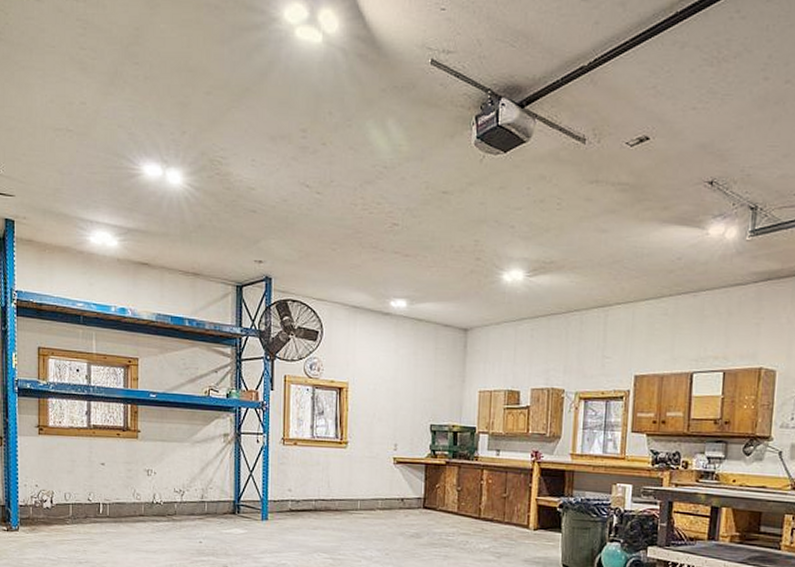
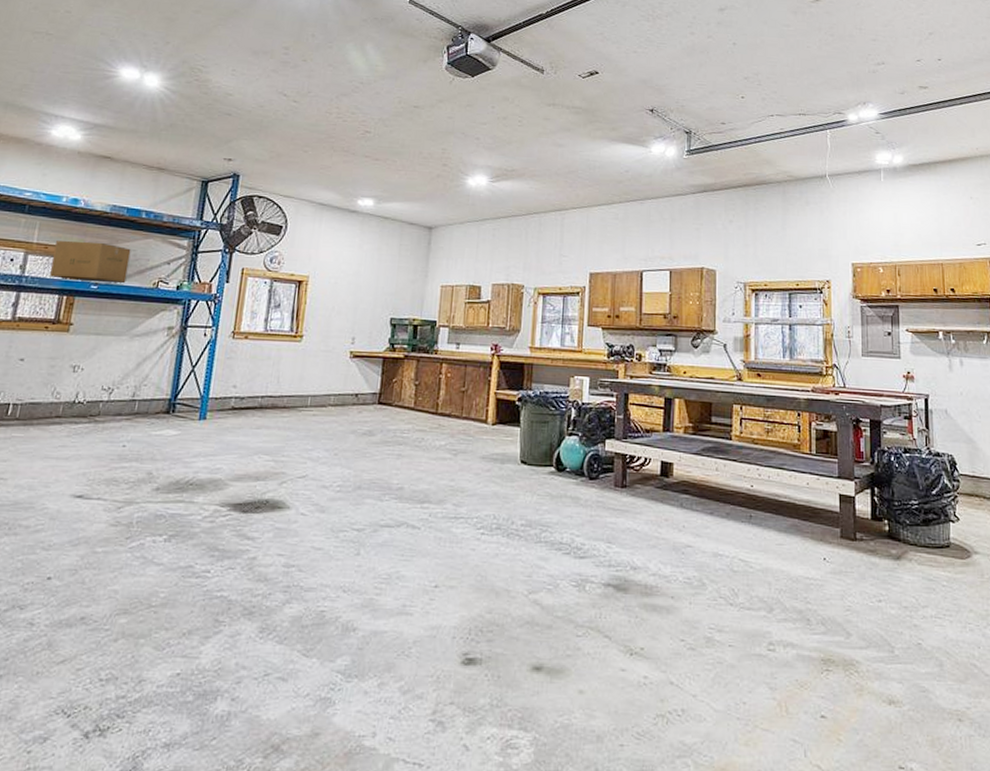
box: none [113,350,181,393] -> present [50,240,131,284]

